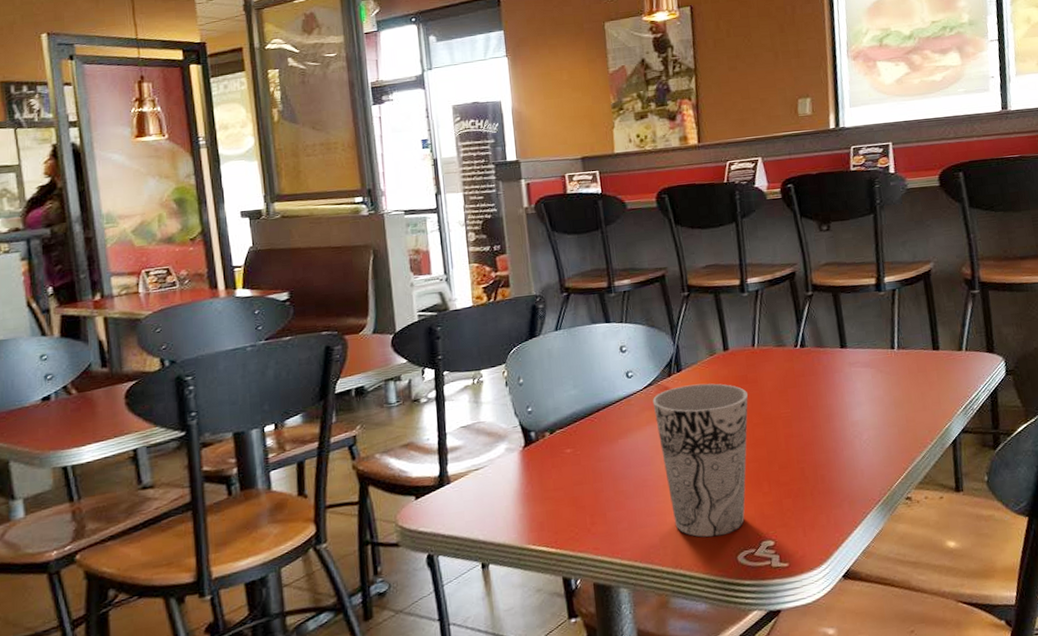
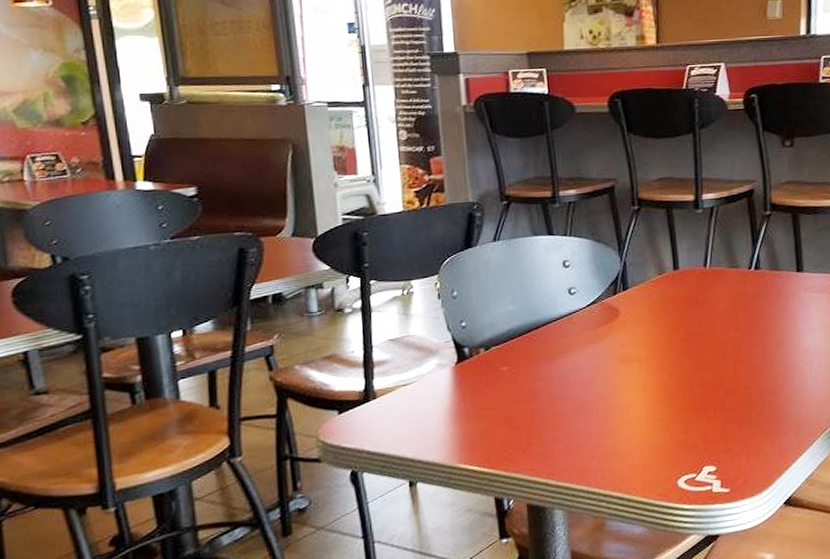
cup: present [652,383,749,537] -> none [595,303,698,461]

